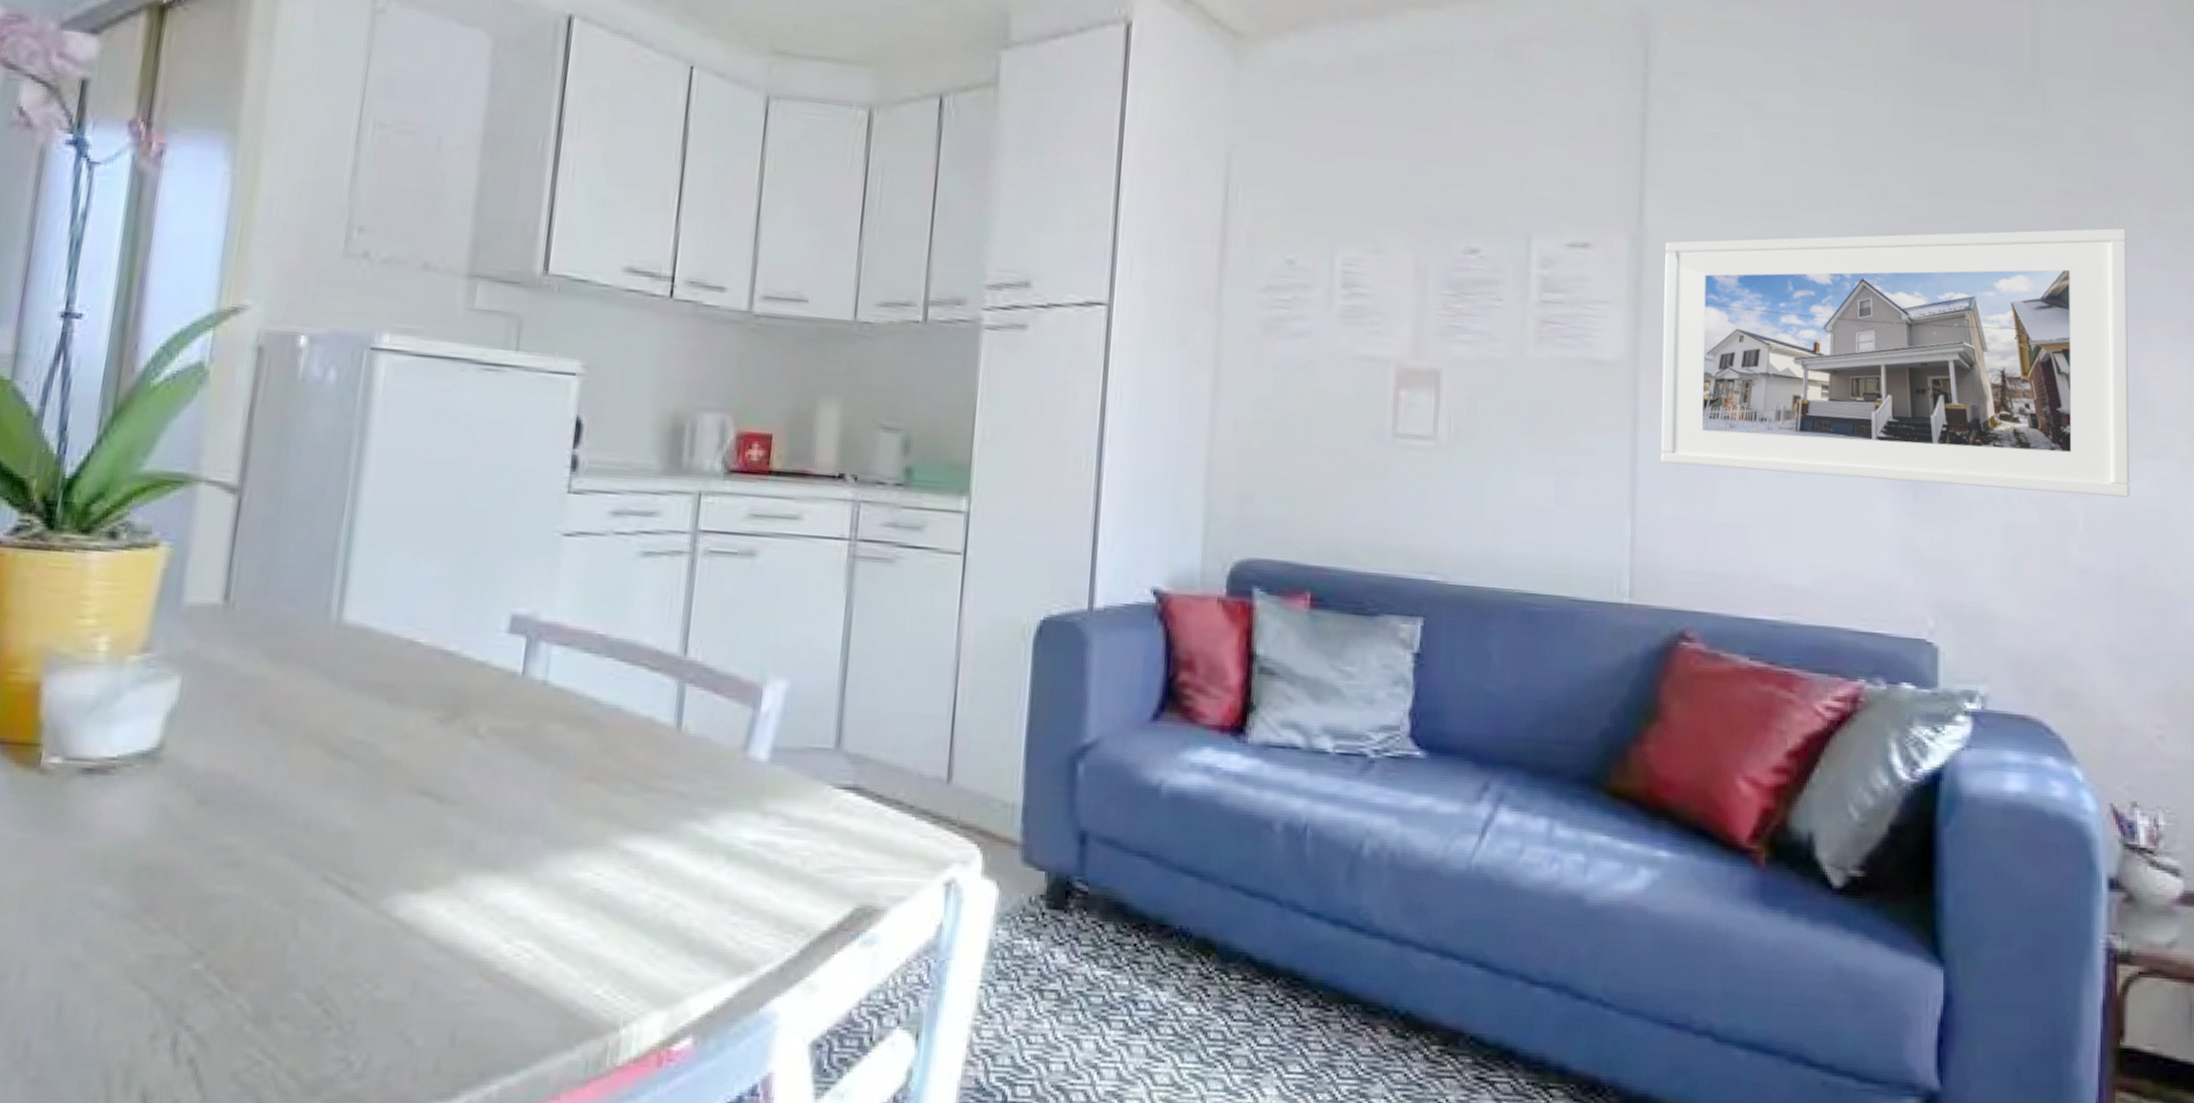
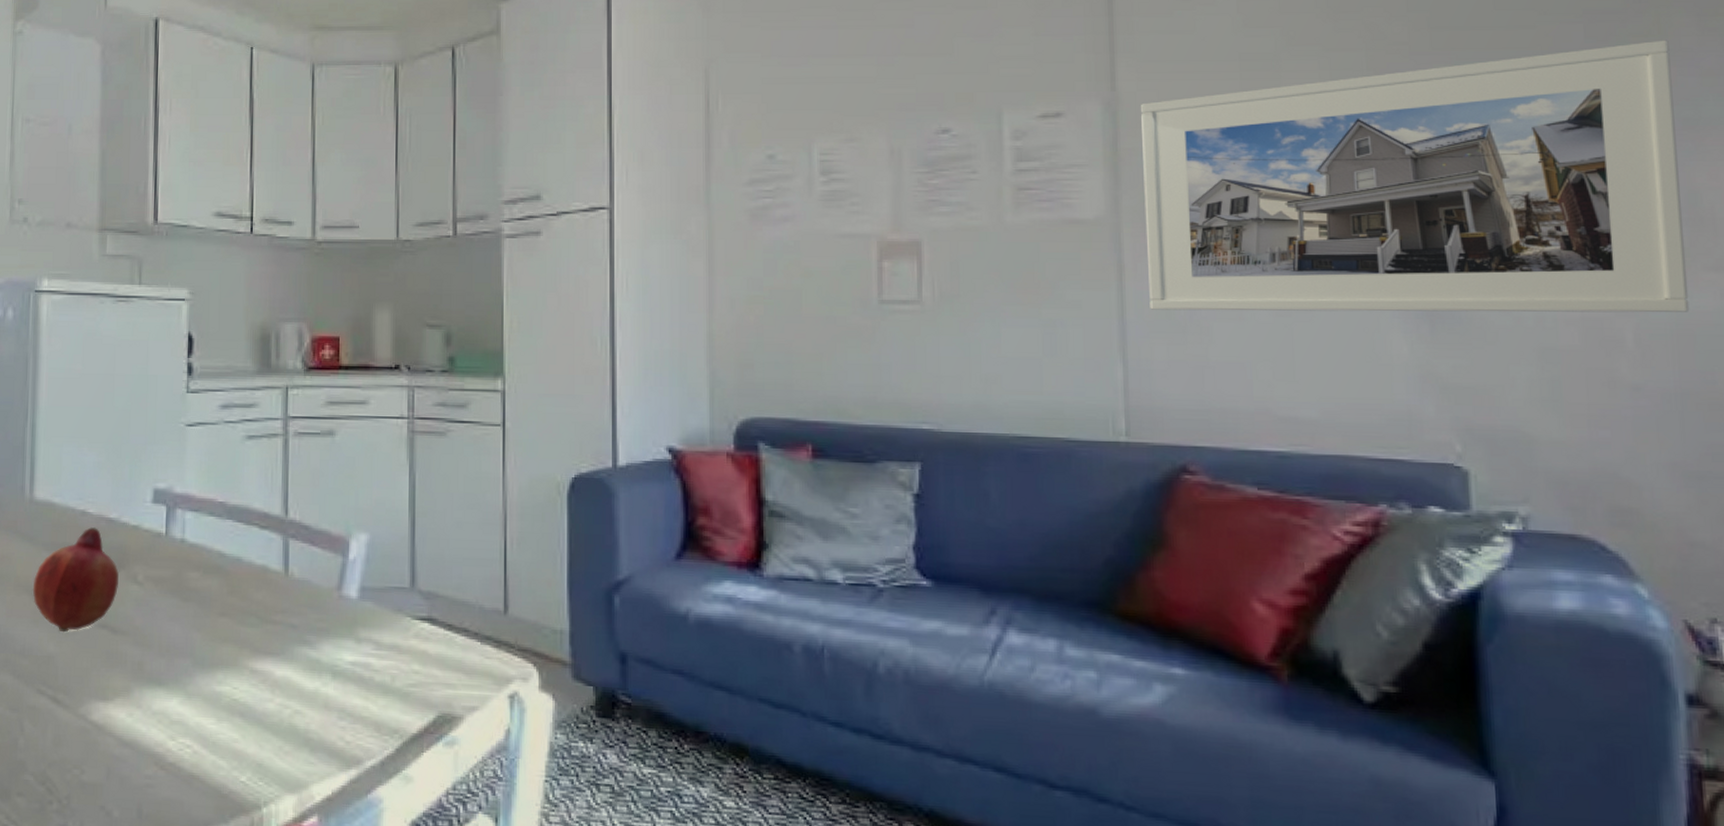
fruit: none [328,662,453,801] -> present [32,527,119,633]

